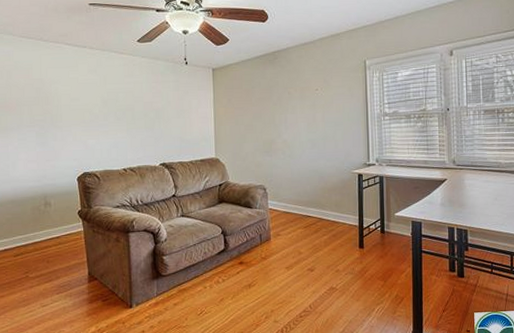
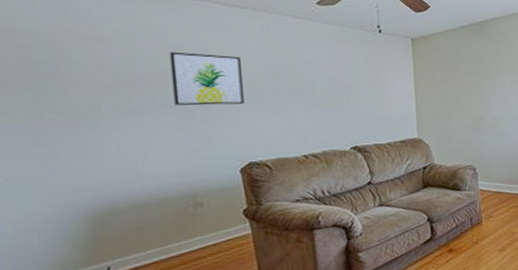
wall art: none [33,83,82,126] -> present [169,51,244,106]

